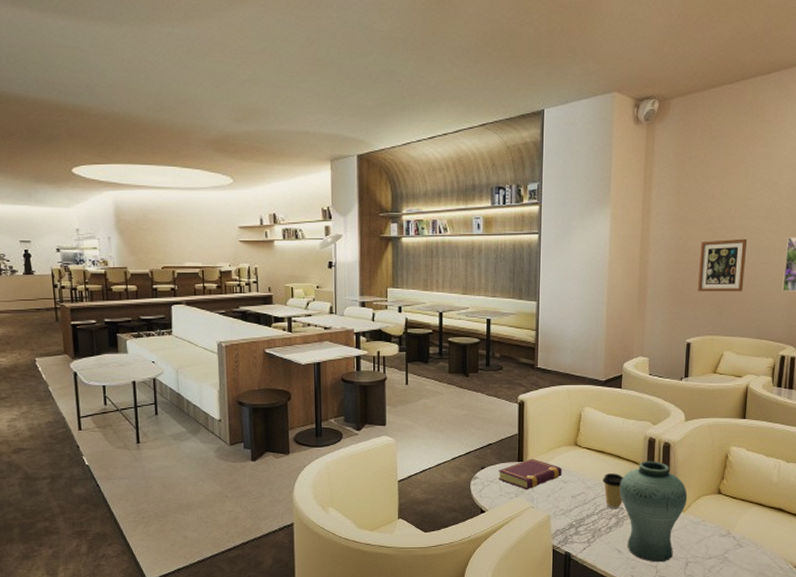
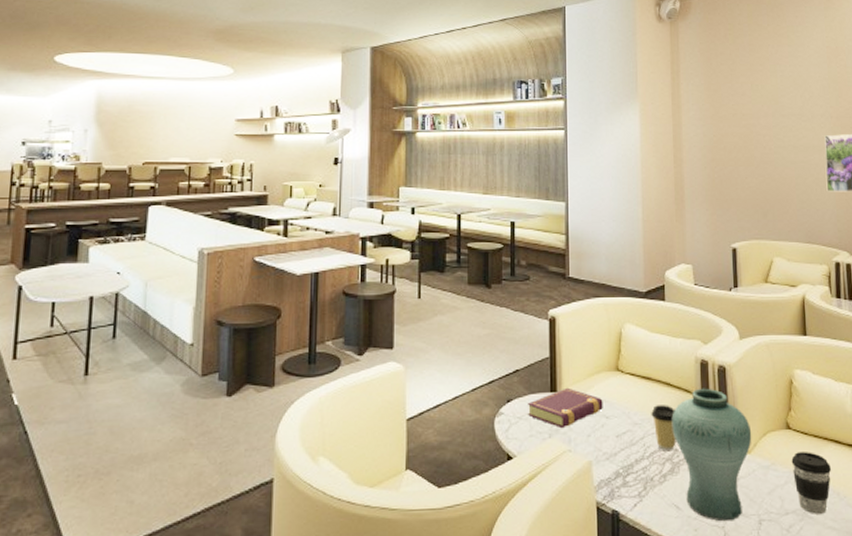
wall art: present [698,238,747,292] -> none [736,136,786,192]
coffee cup: none [719,512,753,559] -> present [791,452,832,514]

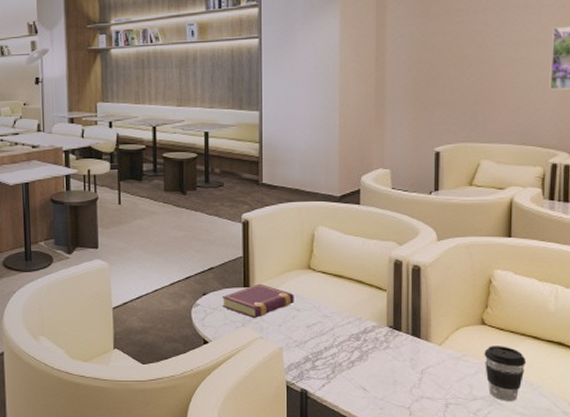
coffee cup: present [651,405,676,451] -> none [342,300,366,341]
vase: present [671,388,752,522] -> none [362,286,444,403]

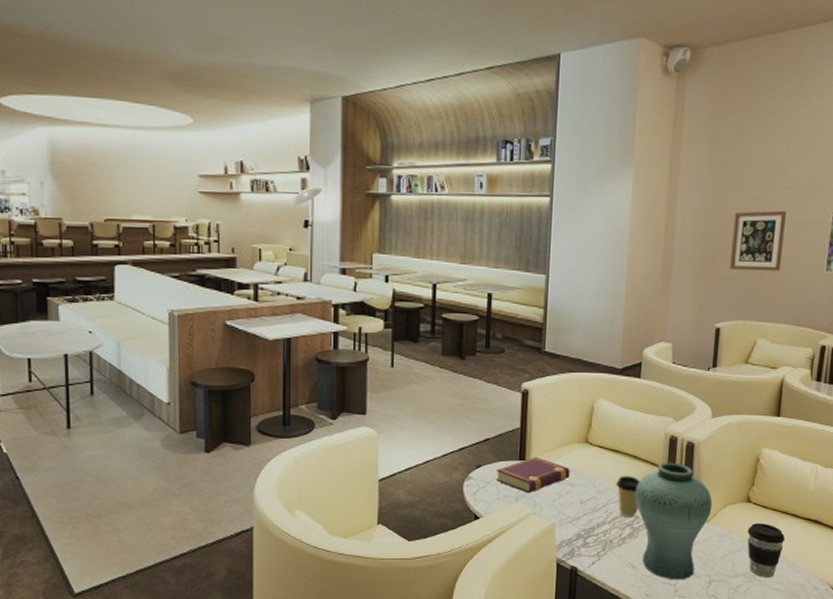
coffee cup: none [342,300,366,341] -> present [616,476,640,518]
vase: none [362,286,444,403] -> present [635,462,713,580]
wall art: none [446,31,503,94] -> present [730,210,786,271]

